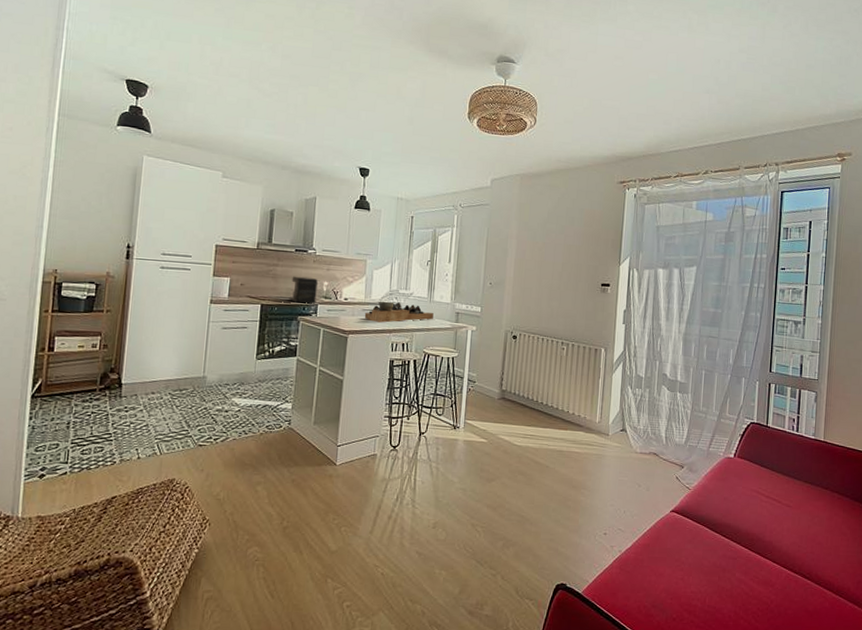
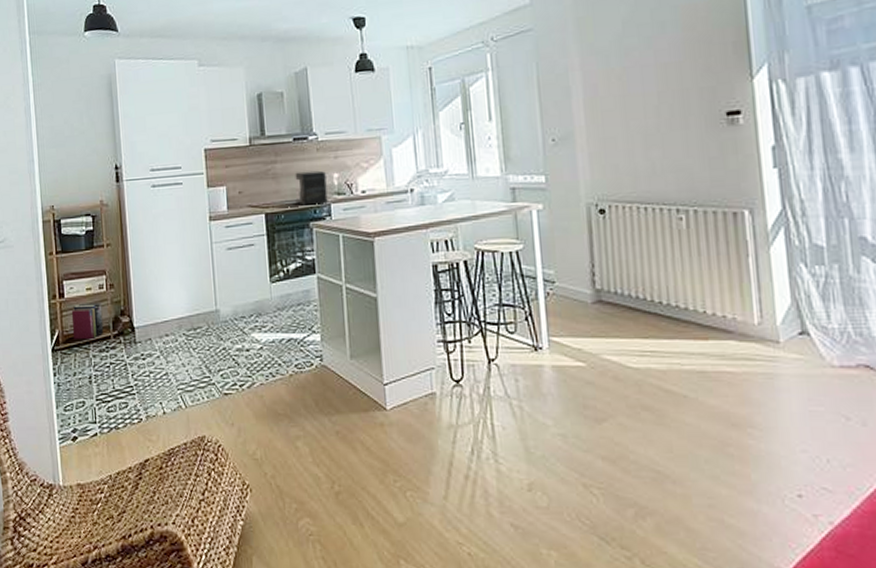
books: none [56,358,93,391] -> present [71,302,104,340]
decorative tray: present [364,301,434,323] -> none [389,185,481,217]

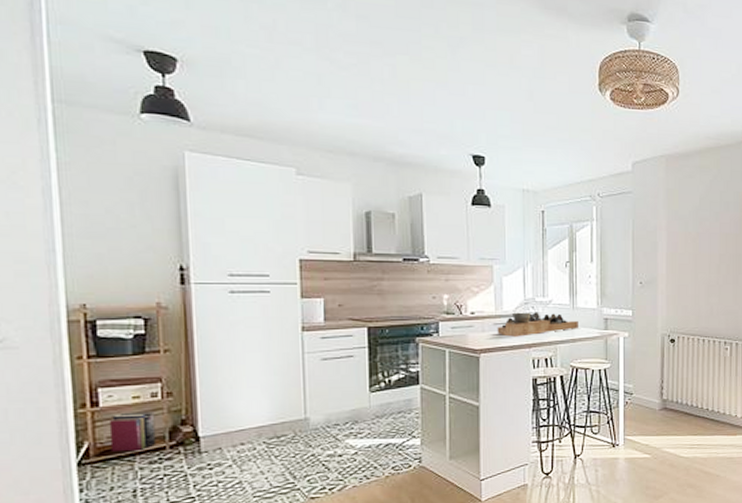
coffee maker: present [295,170,328,206] -> none [402,290,436,322]
decorative tray: none [389,185,481,217] -> present [497,312,578,337]

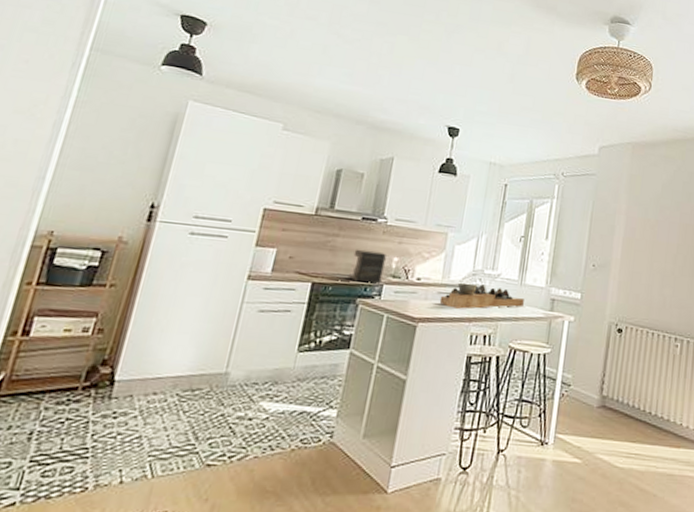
books: present [108,411,157,452] -> none [23,345,80,389]
coffee maker: none [402,290,436,322] -> present [347,249,386,284]

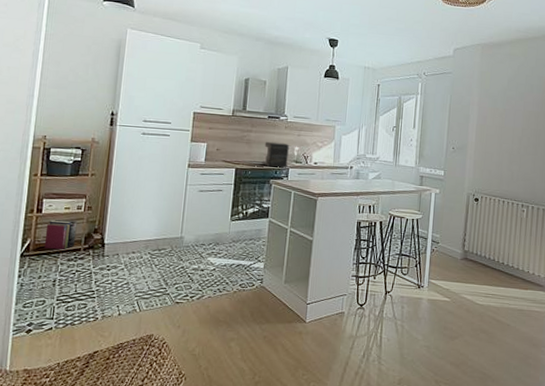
books: none [23,345,80,389] -> present [44,219,78,250]
decorative tray: present [439,282,524,309] -> none [333,165,399,186]

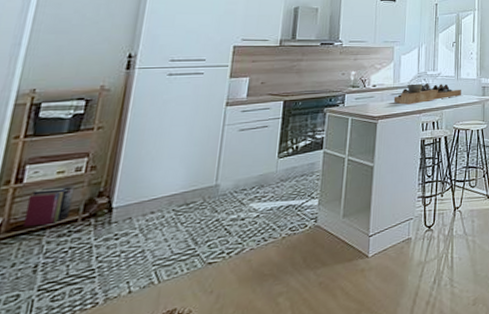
coffee maker: present [262,141,289,168] -> none [314,68,345,95]
decorative tray: none [333,165,399,186] -> present [393,83,461,105]

